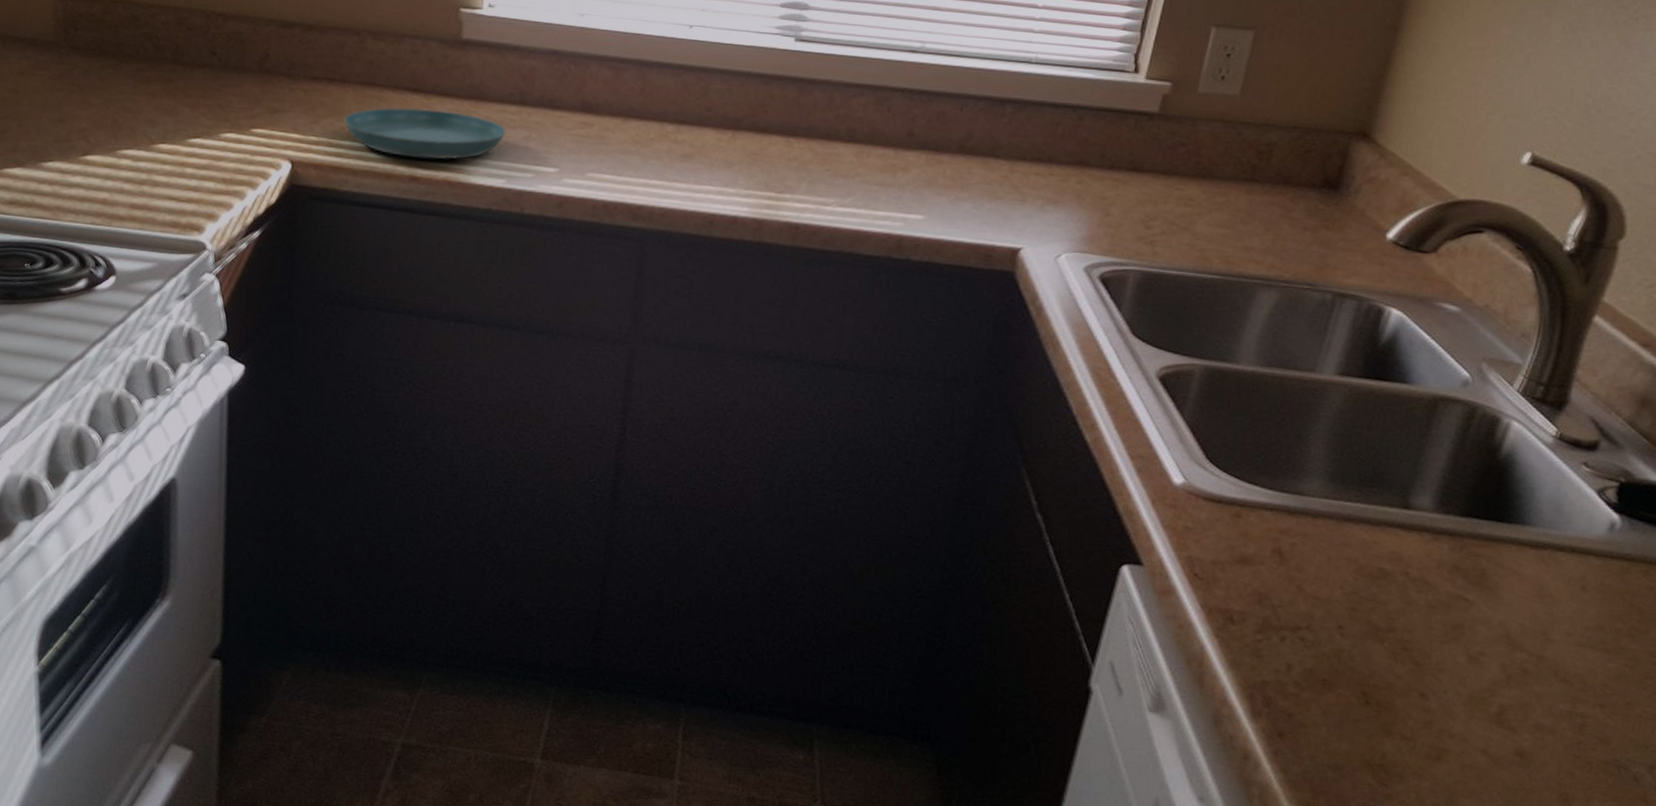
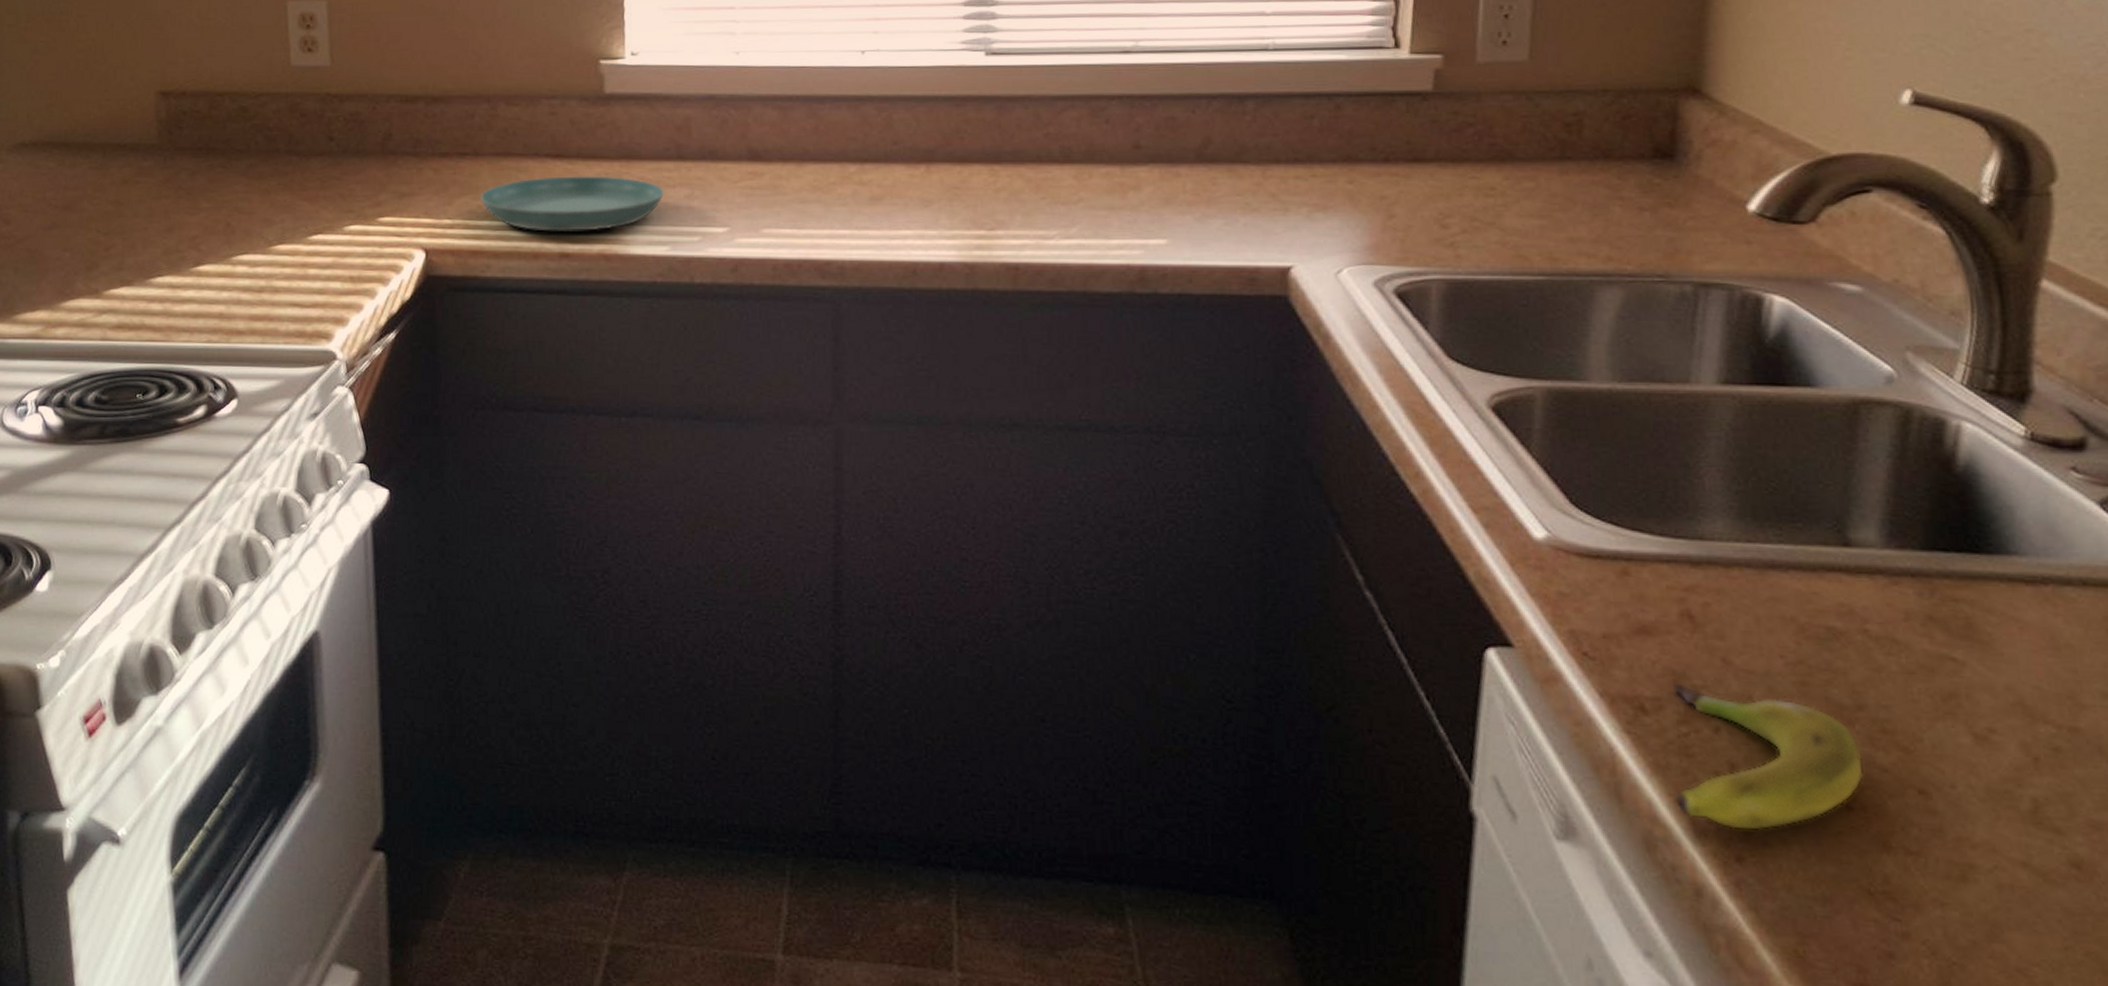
banana: none [1241,602,1385,715] -> present [1672,683,1864,831]

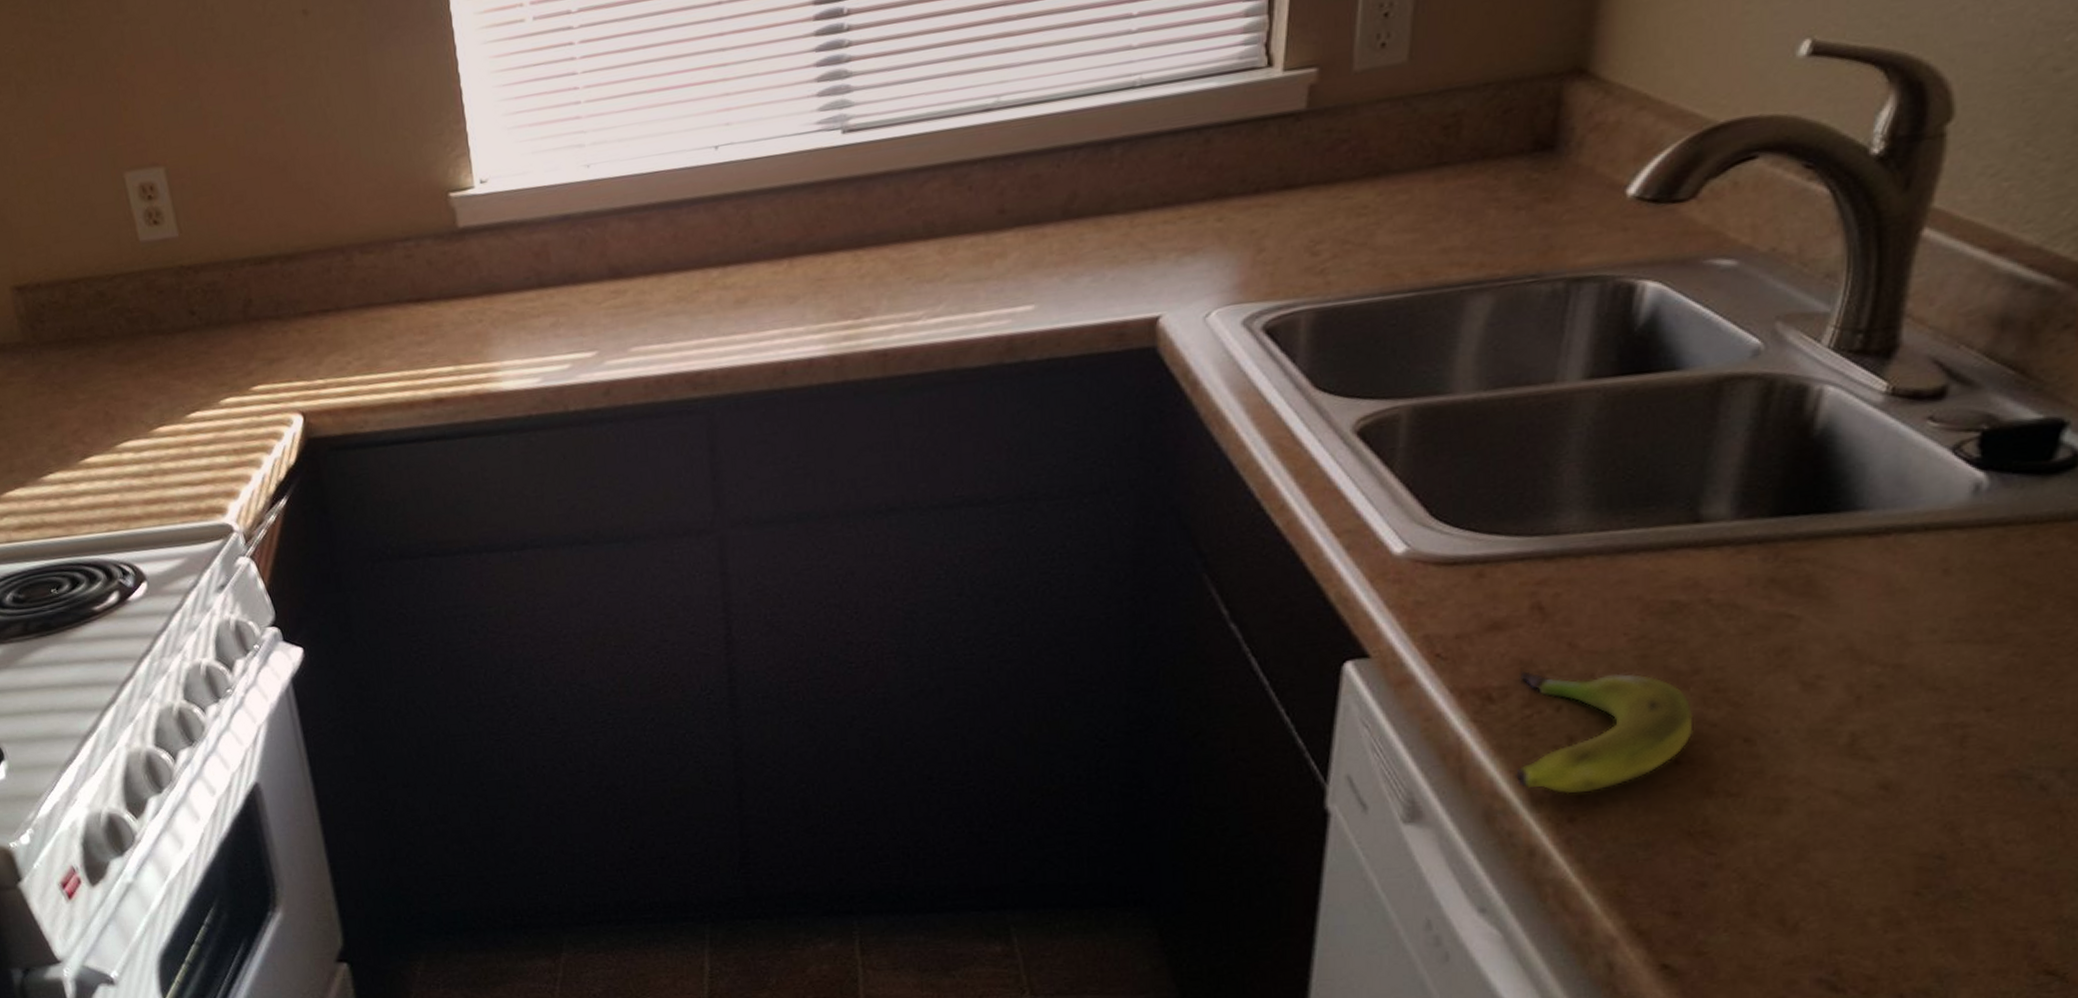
saucer: present [481,176,665,232] -> none [349,313,531,380]

